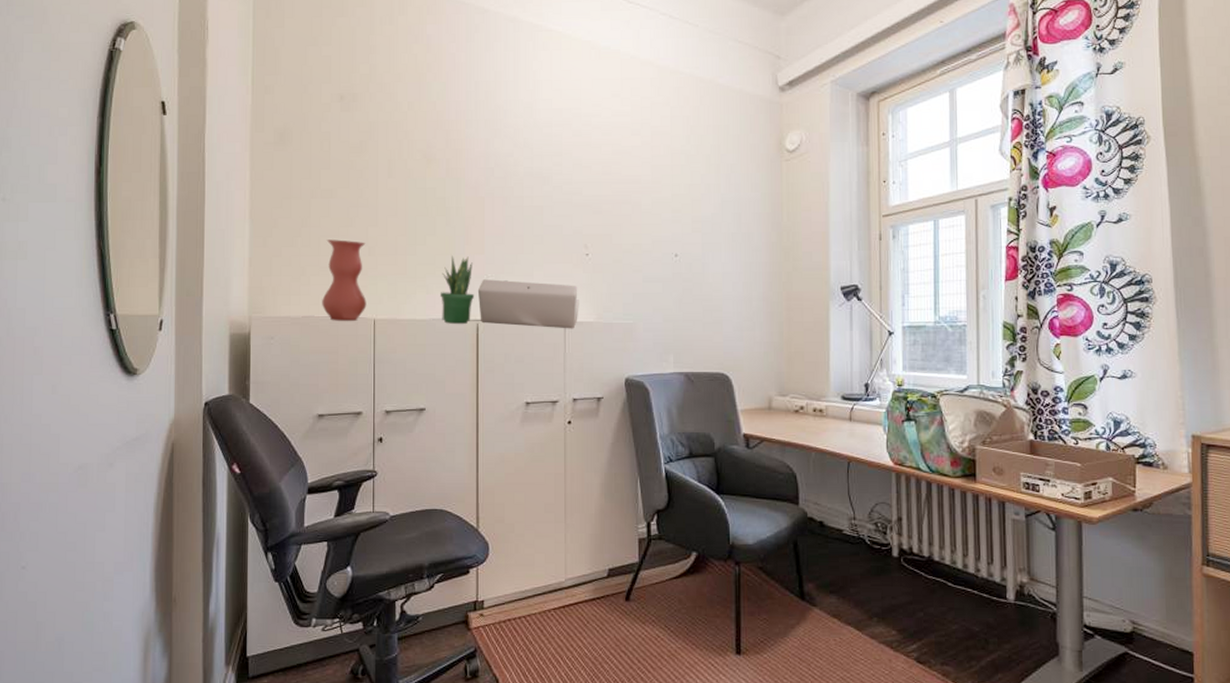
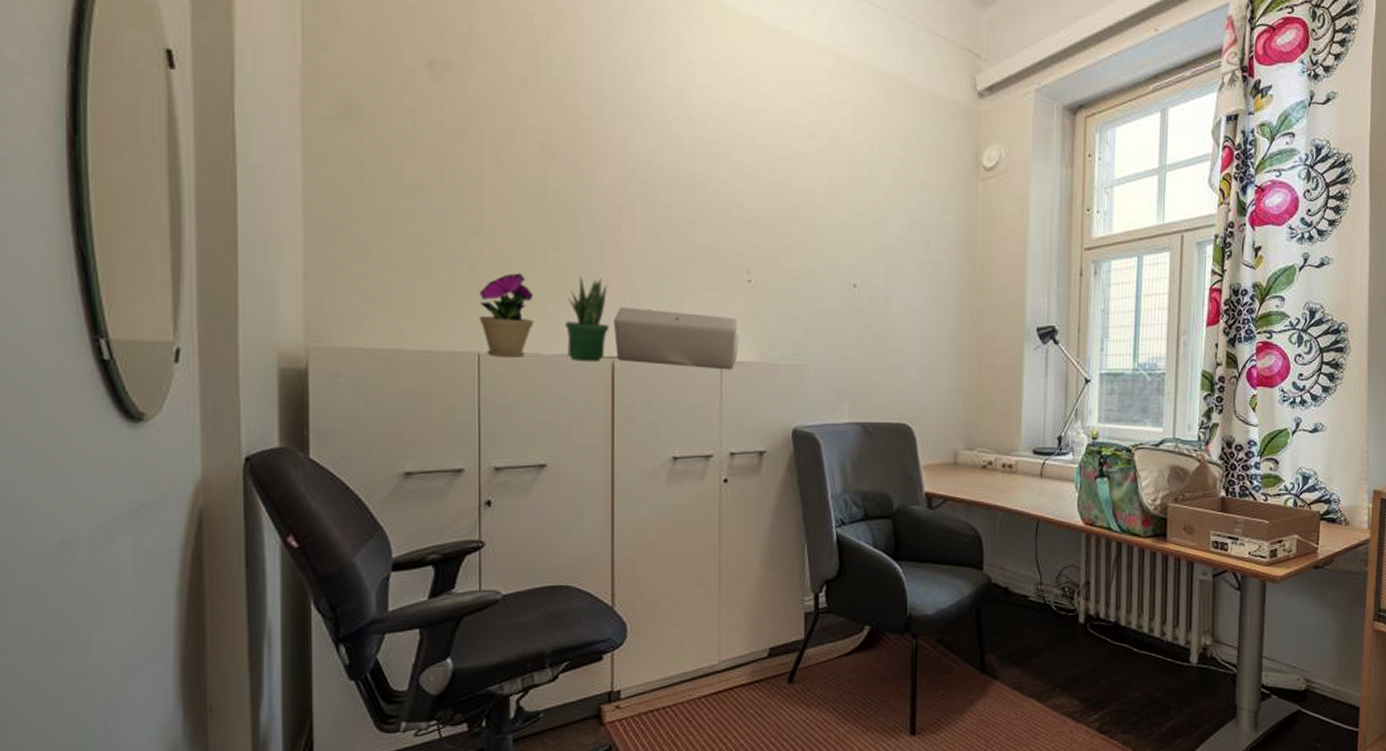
vase: present [322,239,367,322] -> none [407,250,468,356]
flower pot: none [375,254,416,323] -> present [479,273,534,359]

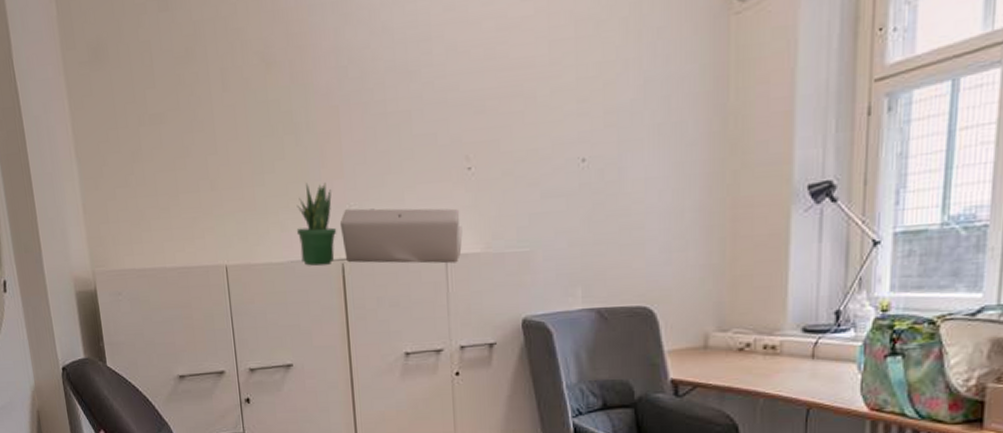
flower pot: present [479,273,534,359] -> none [221,186,270,269]

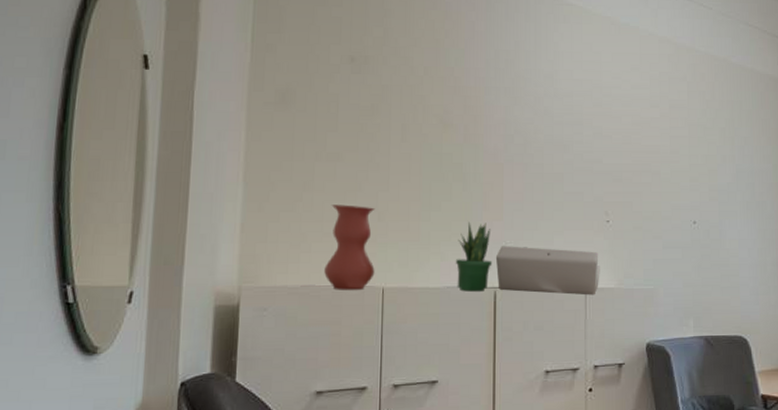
vase: none [162,174,216,271] -> present [324,205,375,291]

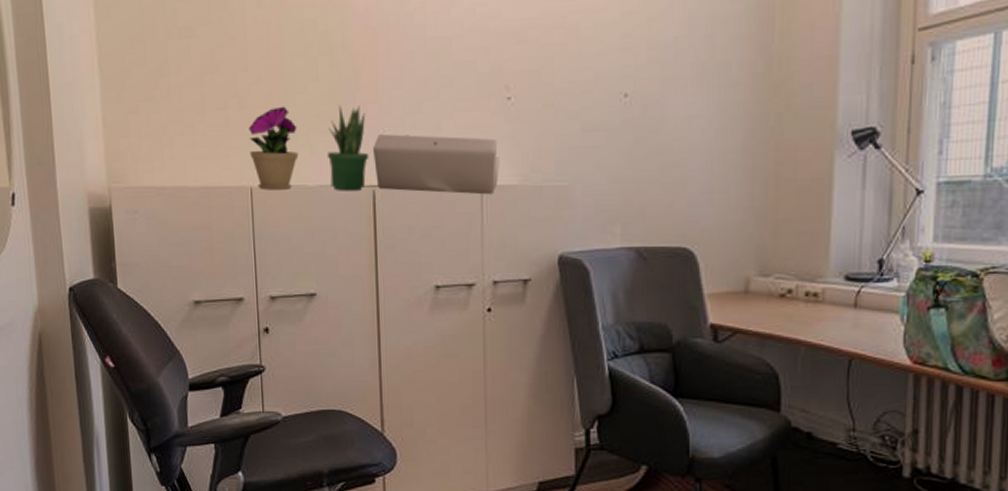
vase: present [324,205,375,291] -> none [189,90,241,192]
flower pot: none [384,220,430,292] -> present [248,106,299,191]

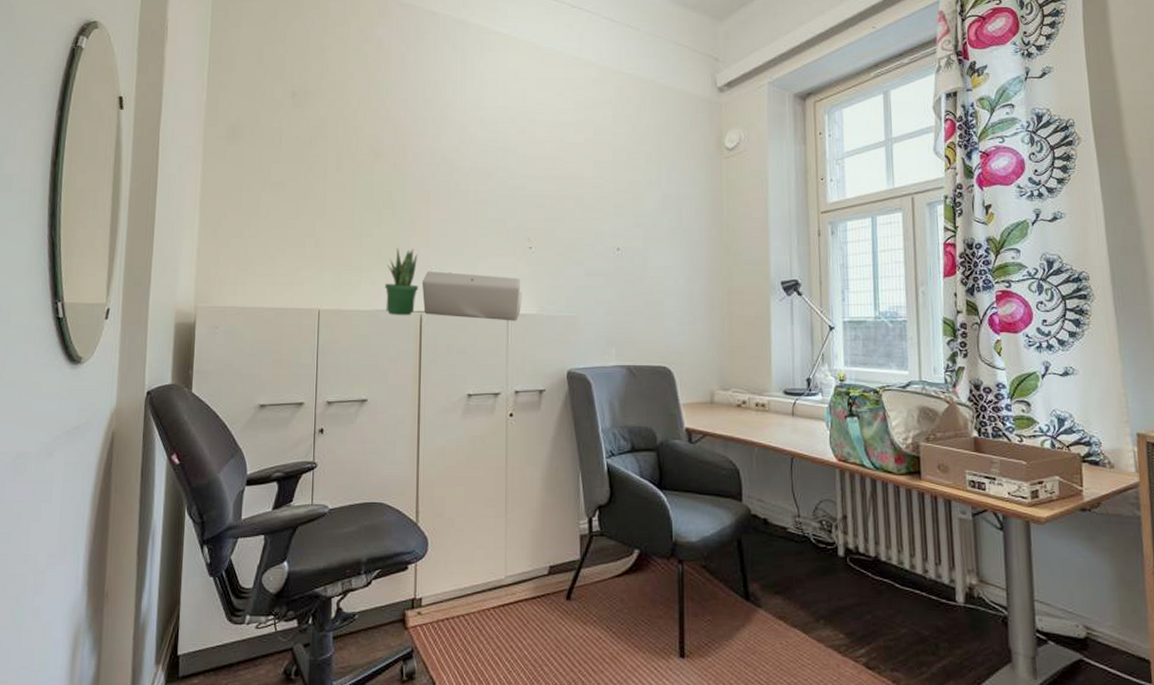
flower pot: present [248,106,299,191] -> none [320,246,362,314]

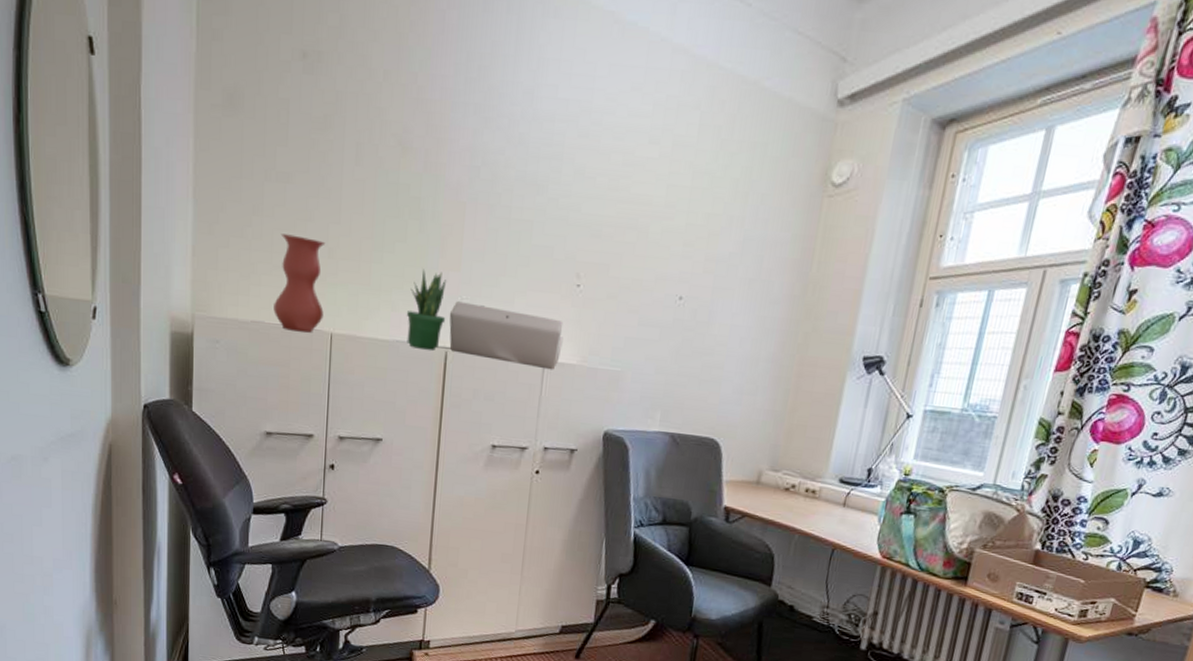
vase: none [267,231,313,312] -> present [273,234,326,334]

